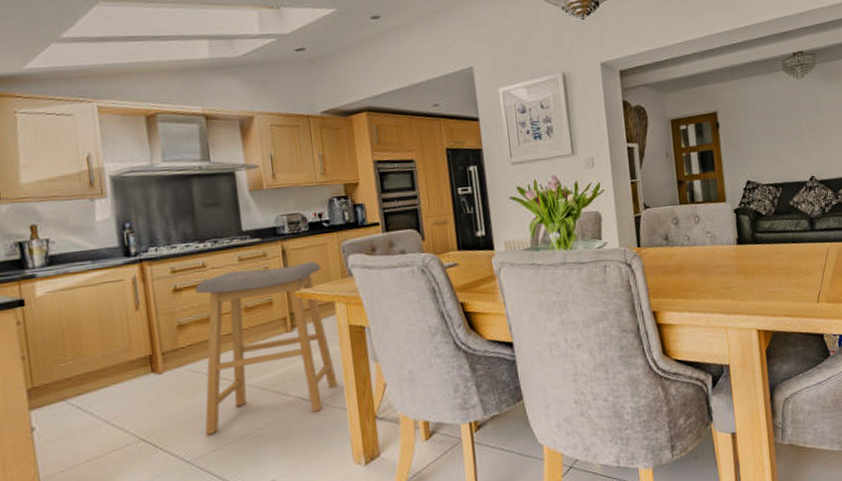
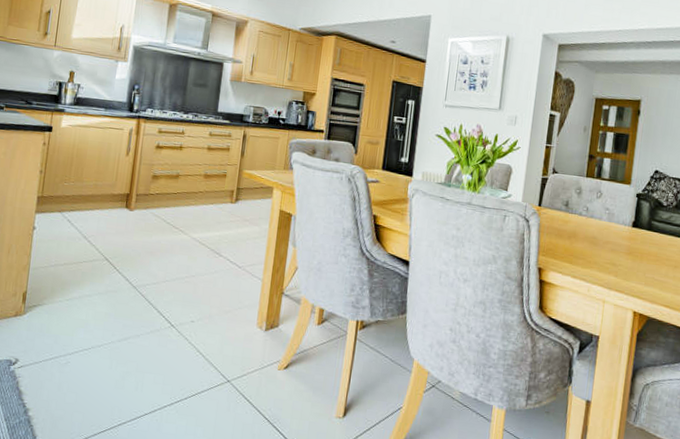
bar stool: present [194,261,338,435] -> none [152,142,270,275]

